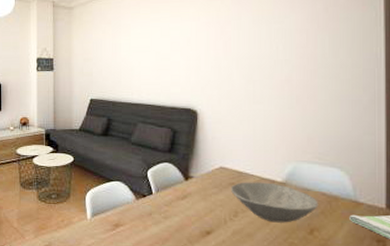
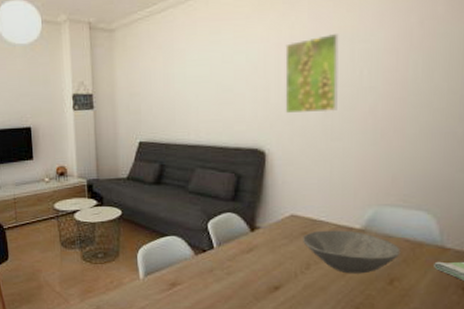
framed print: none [213,15,258,80] -> present [285,33,339,114]

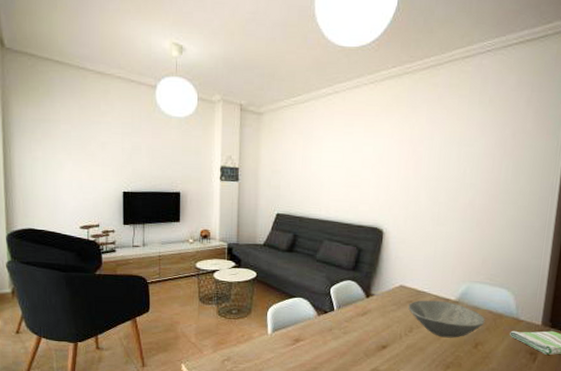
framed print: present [285,33,339,114] -> none [402,136,449,202]

